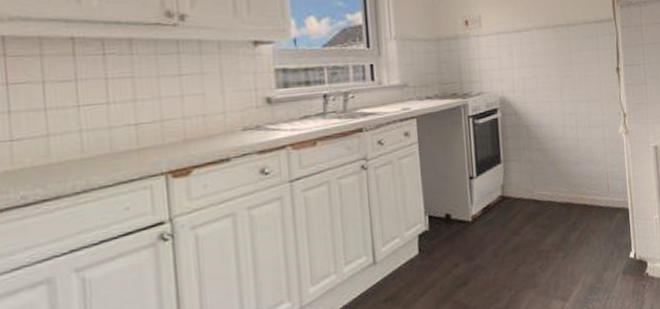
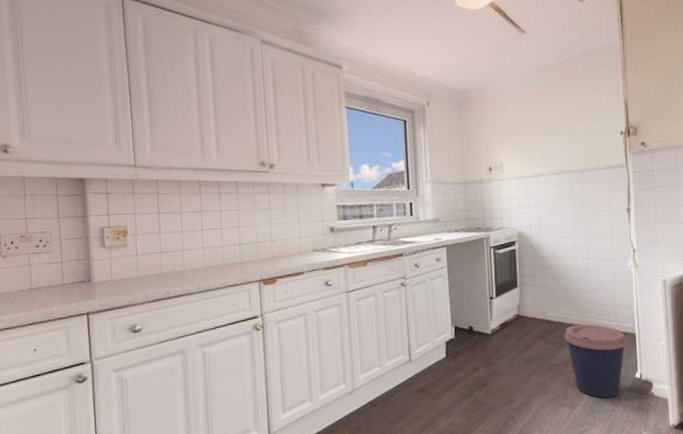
coffee cup: none [554,201,620,285] -> present [564,324,627,398]

